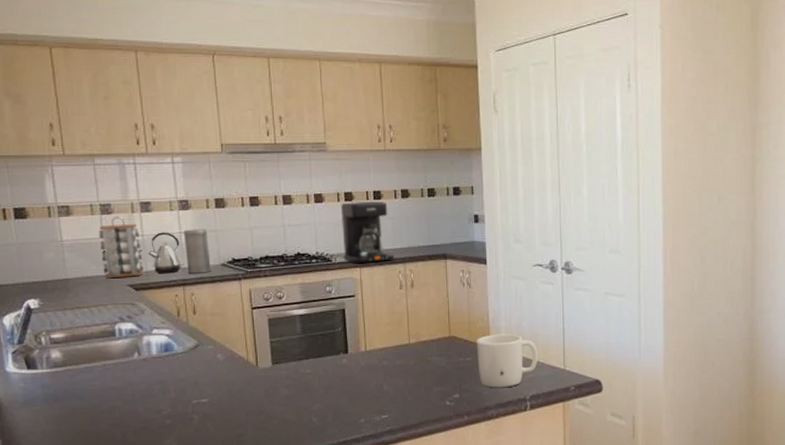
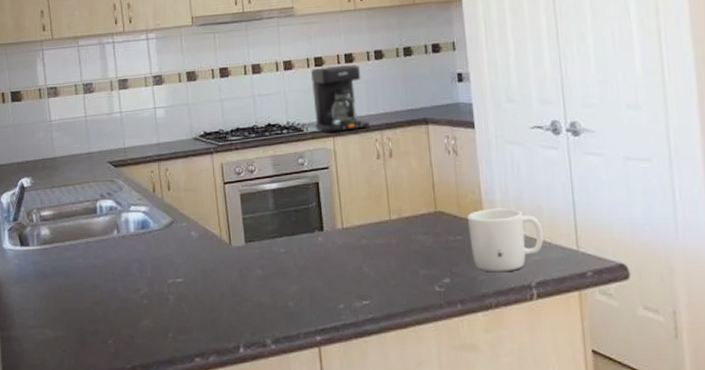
spice rack: present [98,216,143,279] -> none [82,94,122,156]
kettle: present [147,232,184,274] -> none [125,108,159,150]
canister: present [183,229,212,274] -> none [157,103,185,149]

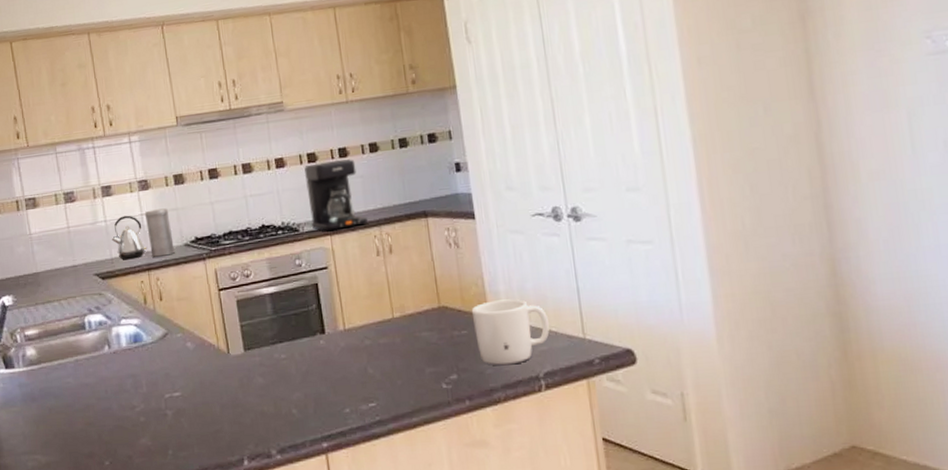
kettle: none [125,108,159,150] -> present [111,215,148,260]
canister: none [157,103,185,149] -> present [144,208,176,257]

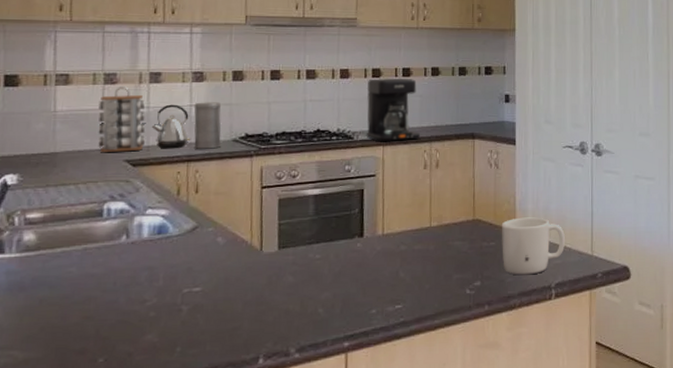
spice rack: none [64,203,108,269] -> present [98,86,146,153]

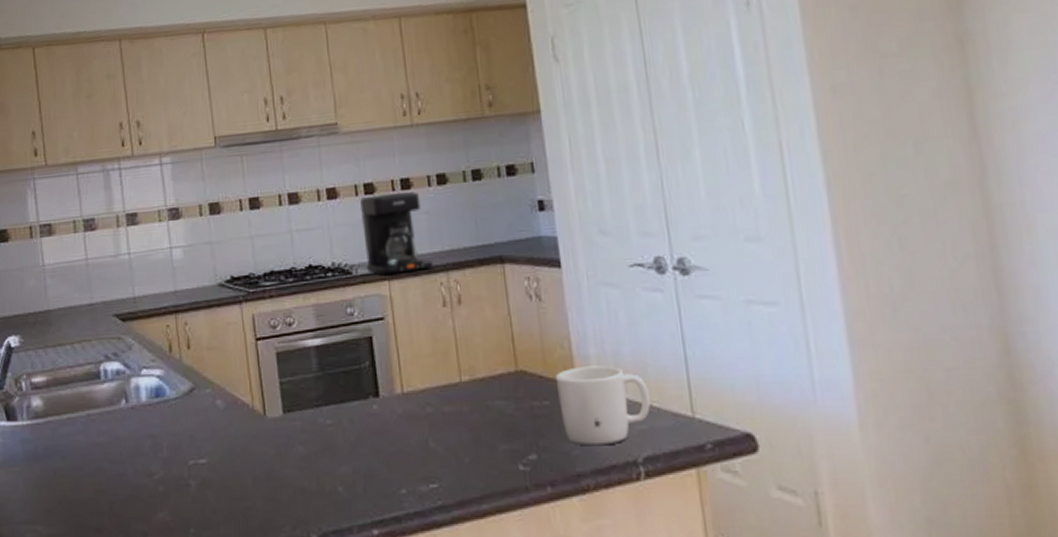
spice rack: present [98,86,146,153] -> none [82,232,131,308]
kettle: present [151,104,191,149] -> none [135,248,176,300]
canister: present [193,102,222,149] -> none [173,241,208,298]

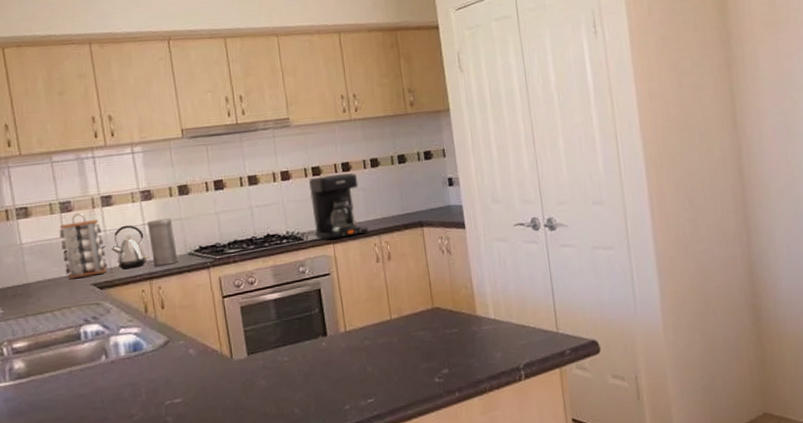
spice rack: none [82,232,131,308] -> present [59,213,107,279]
kettle: none [135,248,176,300] -> present [111,225,150,270]
canister: none [173,241,208,298] -> present [146,218,179,266]
mug: present [555,365,651,446] -> none [461,299,529,360]

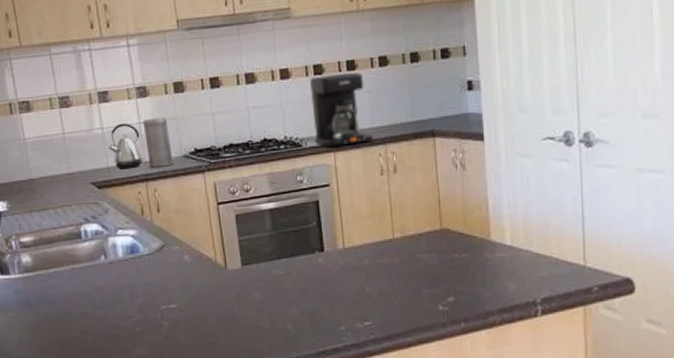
spice rack: present [59,213,107,279] -> none [59,109,105,177]

